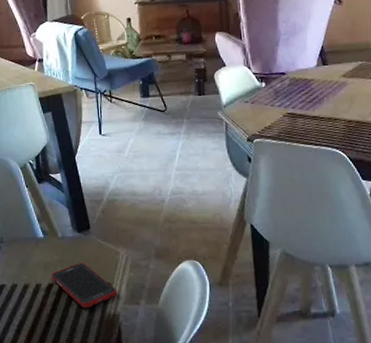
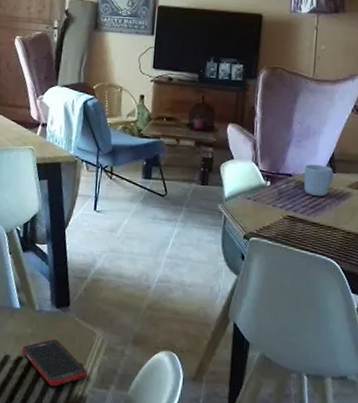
mug: none [296,59,327,91] -> present [303,164,334,197]

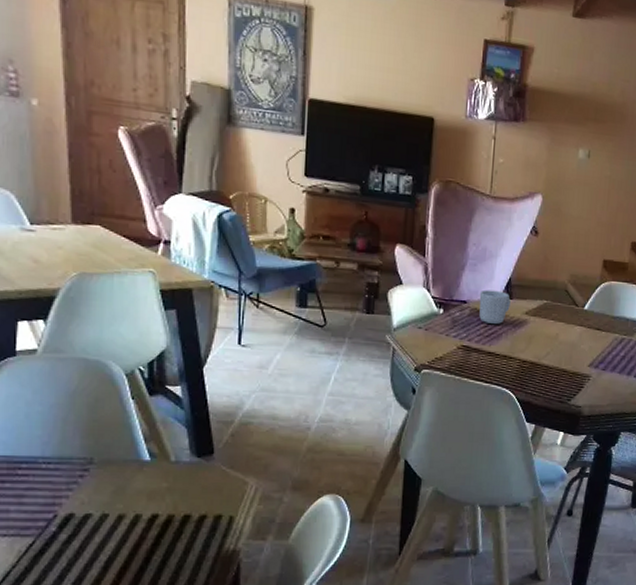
cell phone: present [22,339,88,387] -> none [157,492,241,544]

